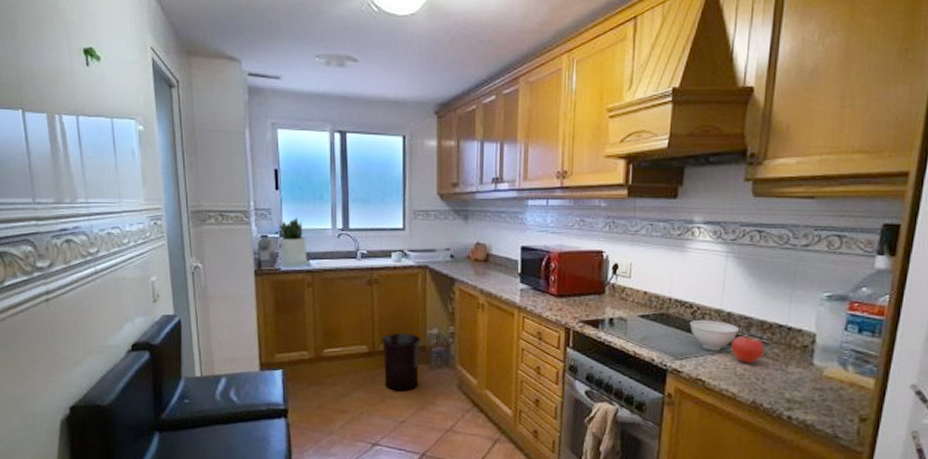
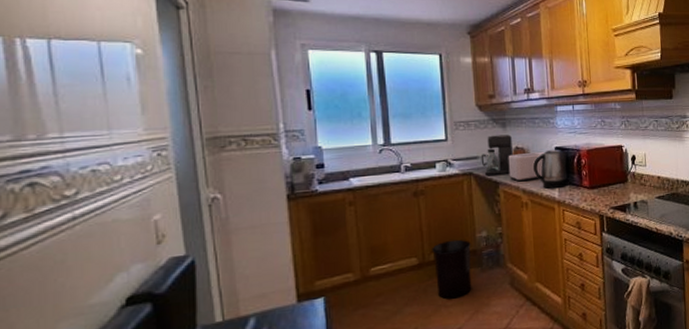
planter: present [277,217,310,268] -> none [311,136,350,189]
coffee maker: none [438,228,473,271] -> present [480,134,513,175]
toaster: none [466,249,509,281] -> present [508,151,545,182]
kettle: none [494,248,535,293] -> present [533,149,568,189]

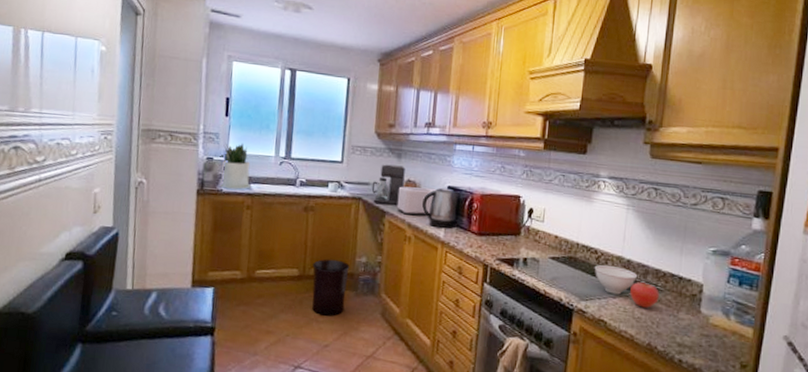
planter: none [311,136,350,189] -> present [219,142,251,191]

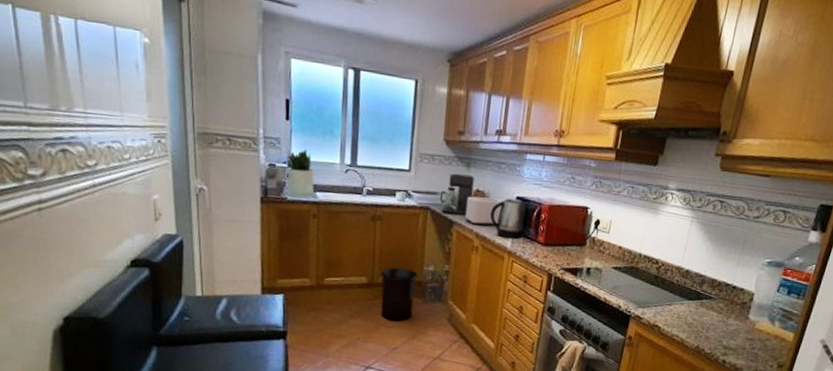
bowl: present [594,264,638,295] -> none [654,274,695,303]
fruit: present [630,282,659,308] -> none [685,290,713,315]

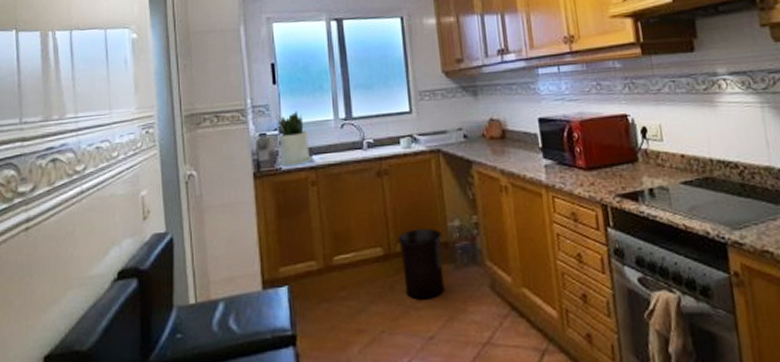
coffee maker: present [439,173,474,215] -> none [449,104,487,153]
toaster: present [465,196,505,226] -> none [481,123,526,161]
kettle: present [490,198,528,239] -> none [512,120,558,170]

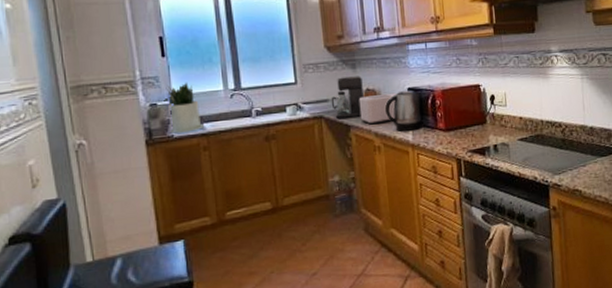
waste bin: present [398,228,445,300] -> none [285,184,326,244]
coffee maker: none [449,104,487,153] -> present [331,76,364,119]
toaster: none [481,123,526,161] -> present [358,92,397,125]
kettle: none [512,120,558,170] -> present [385,90,422,132]

